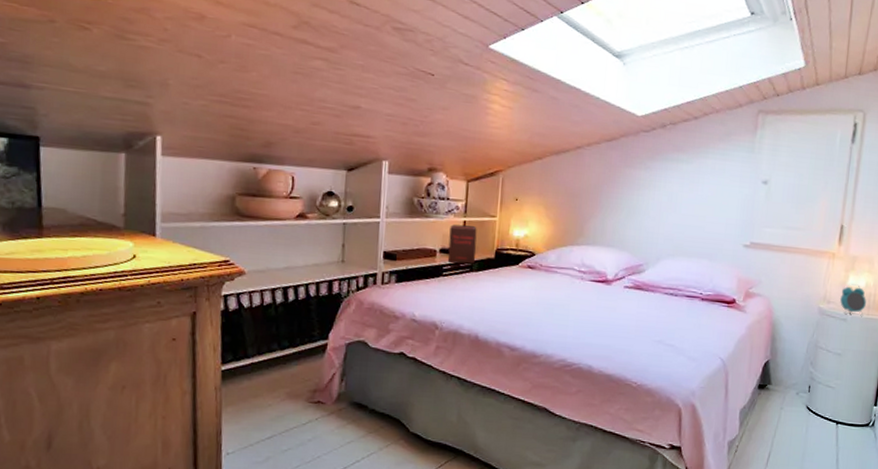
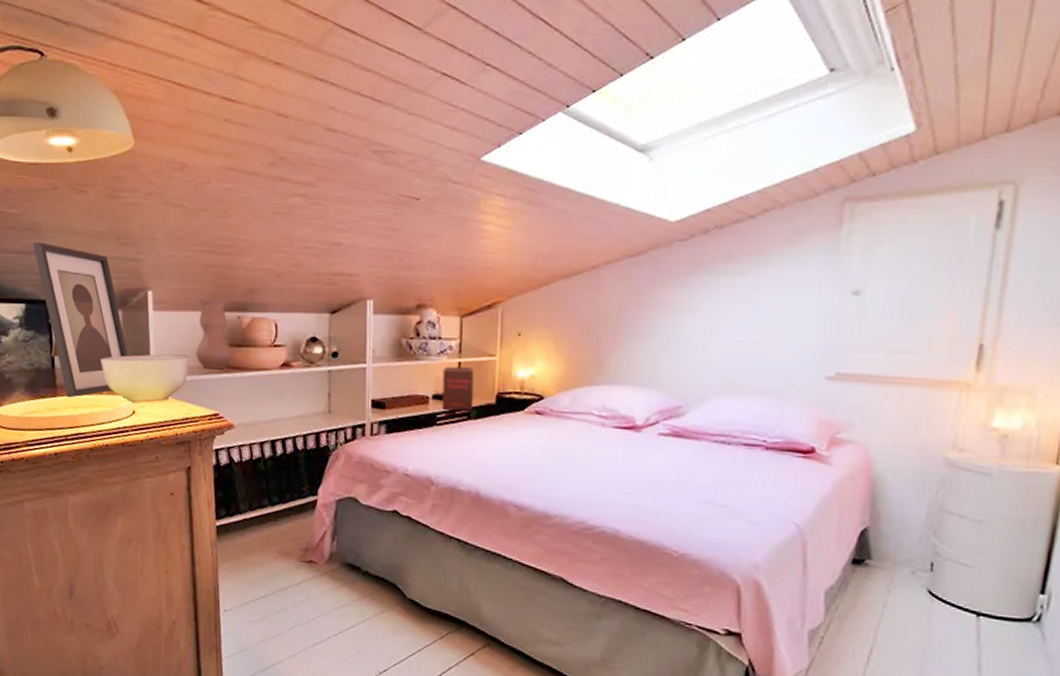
picture frame: none [21,75,131,240] -> present [33,242,128,398]
bowl: none [97,198,199,248] -> present [100,354,189,403]
vase: none [207,148,247,218] -> present [196,298,233,370]
alarm clock: present [839,282,866,315] -> none [978,423,1024,467]

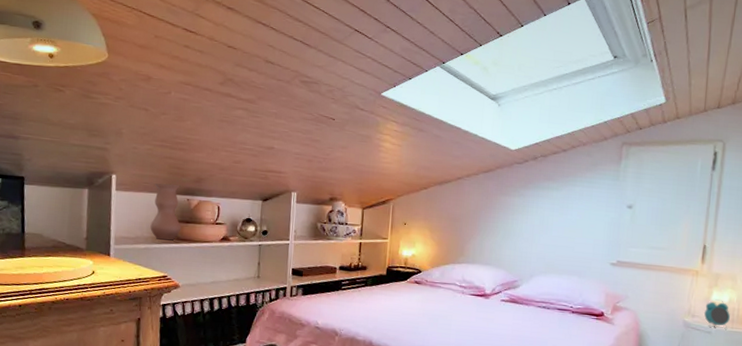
picture frame: present [33,242,128,398] -> none [11,128,92,259]
bowl: present [100,354,189,403] -> none [66,225,144,265]
books: present [441,367,474,411] -> none [346,246,371,280]
alarm clock: none [978,423,1024,467] -> present [703,298,730,328]

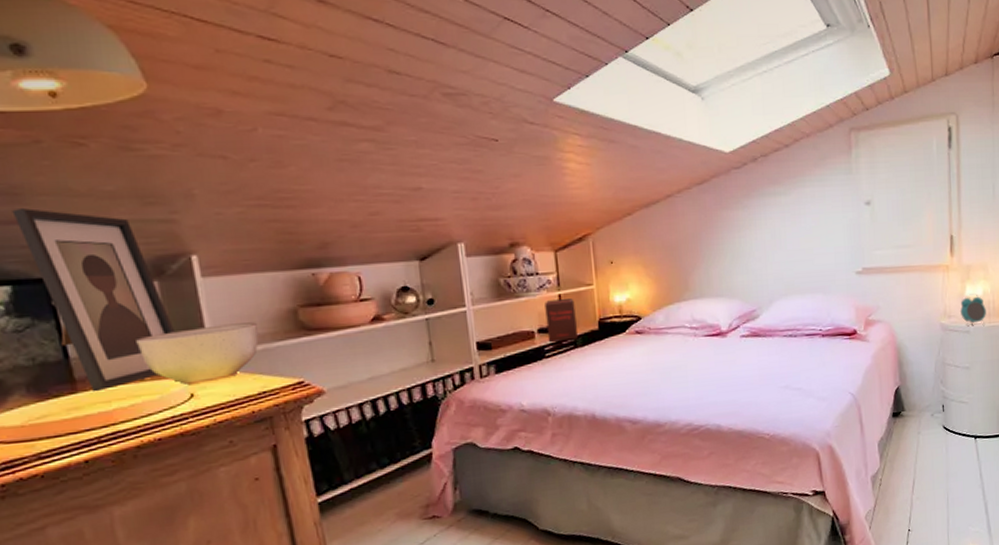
picture frame: none [11,128,92,259] -> present [12,208,174,392]
bowl: none [66,225,144,265] -> present [136,322,259,385]
vase: present [150,183,182,241] -> none [258,256,312,335]
books: none [346,246,371,280] -> present [545,299,579,342]

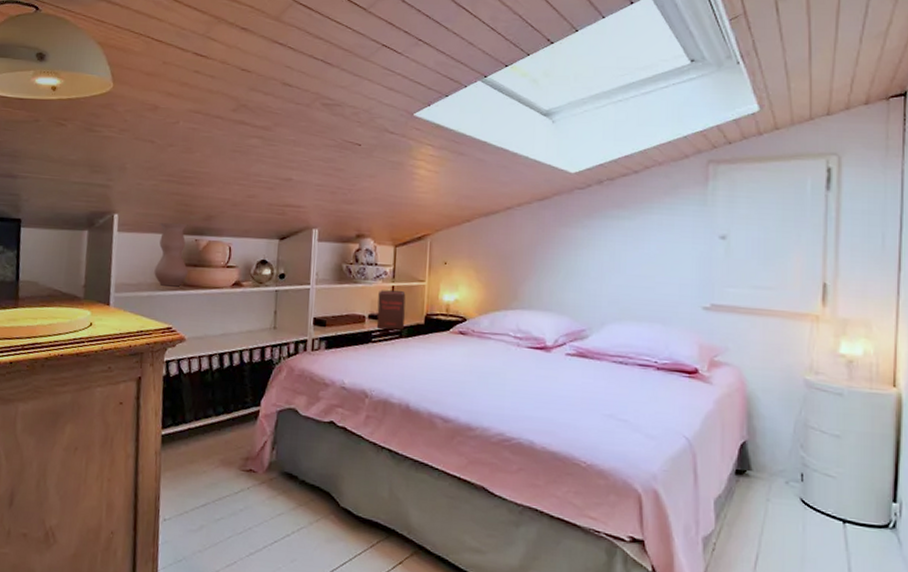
picture frame: present [12,208,174,392] -> none [10,167,91,310]
bowl: present [136,322,259,385] -> none [63,271,148,316]
vase: none [258,256,312,335] -> present [154,222,189,287]
alarm clock: present [959,292,986,326] -> none [830,350,866,389]

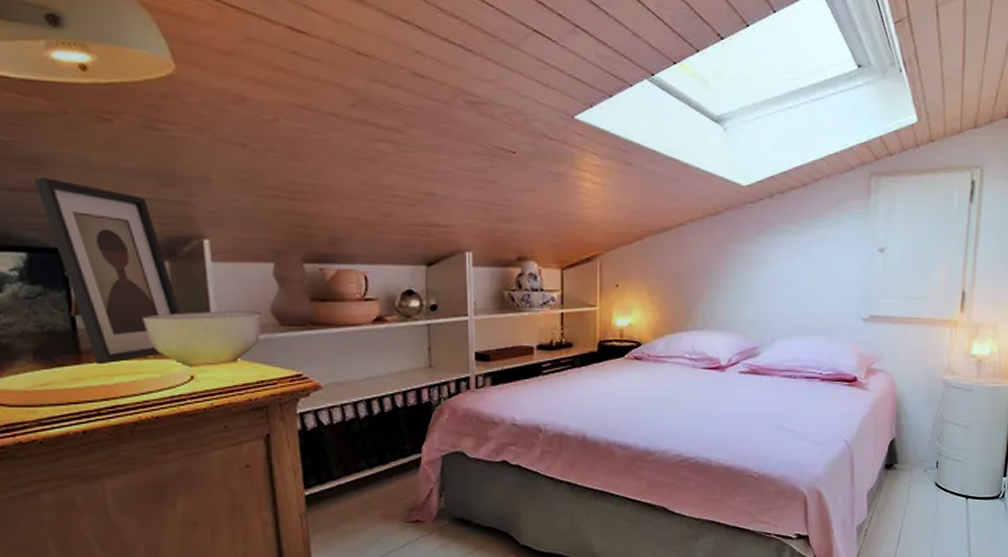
picture frame: none [10,167,91,310] -> present [34,177,180,365]
bowl: none [63,271,148,316] -> present [143,310,262,366]
books: present [376,290,406,330] -> none [546,318,577,359]

